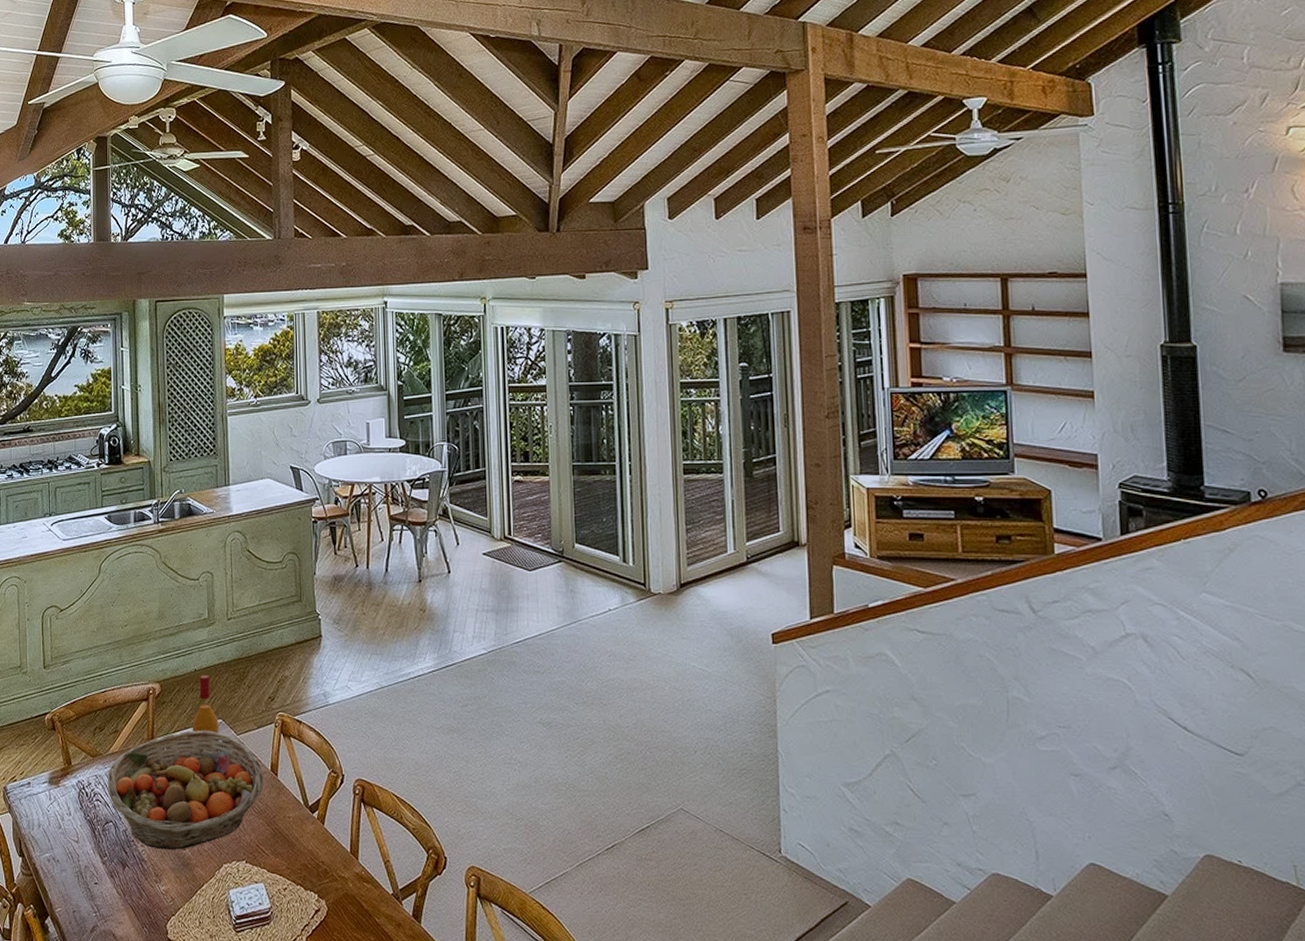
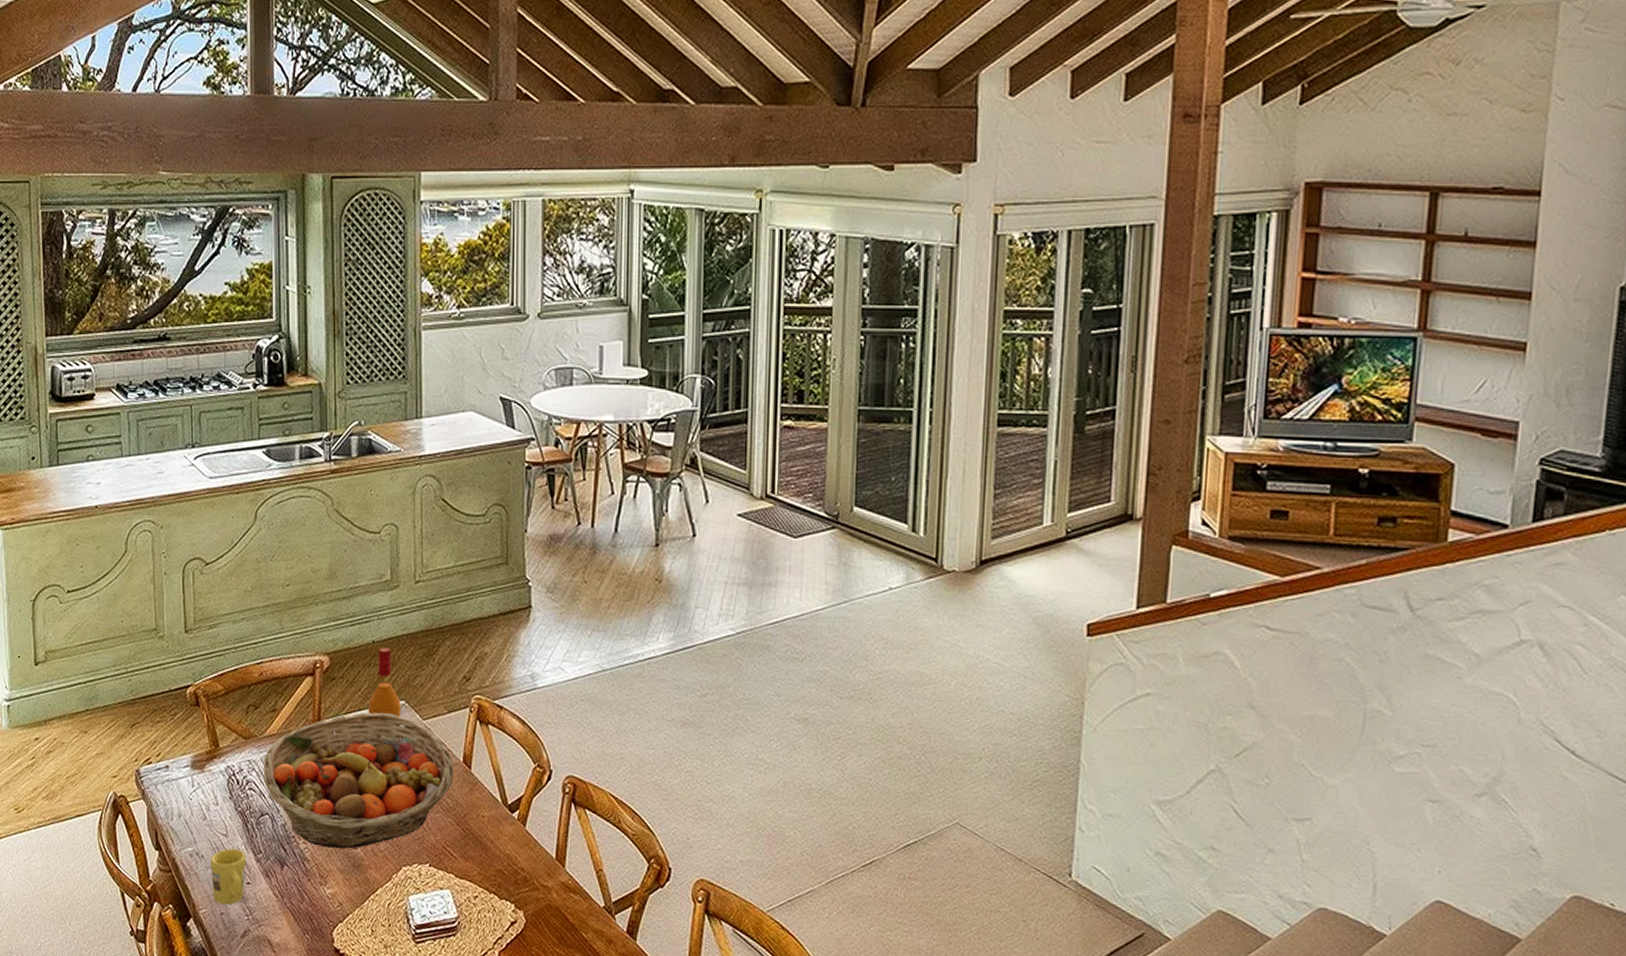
mug: none [65,853,94,903] -> present [211,848,246,905]

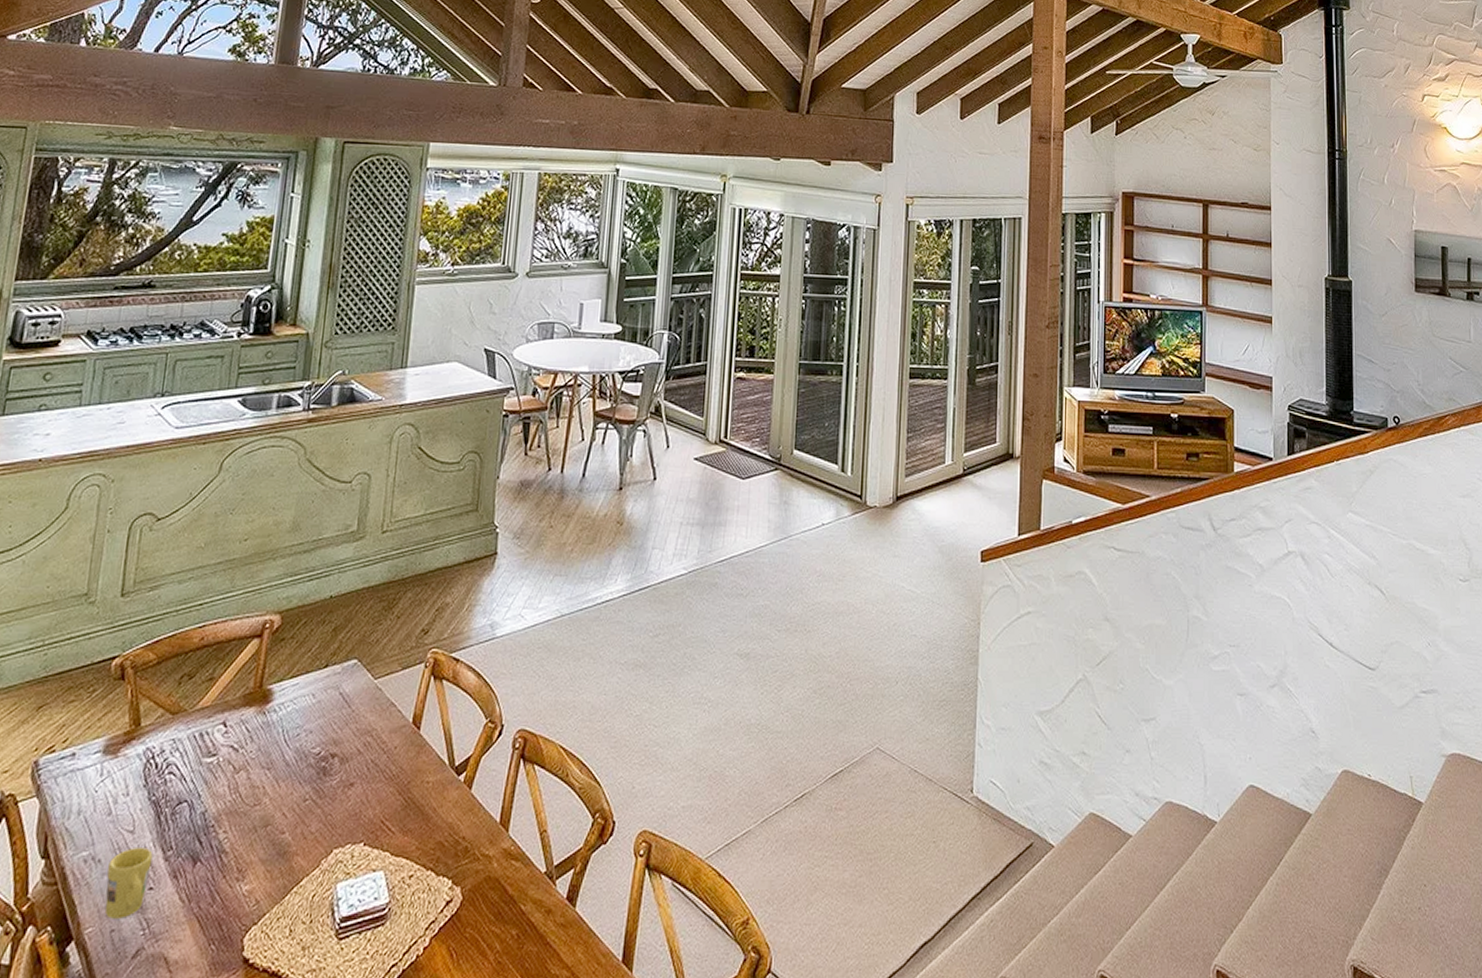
fruit basket: present [264,712,454,849] -> none [187,673,403,836]
wine bottle: present [368,647,401,738] -> none [316,602,353,701]

